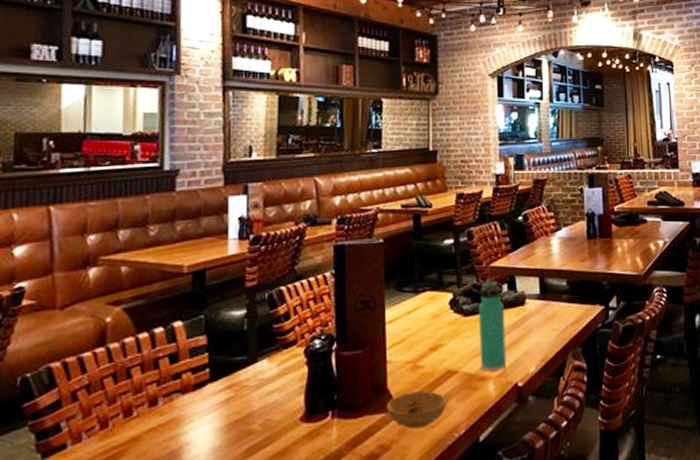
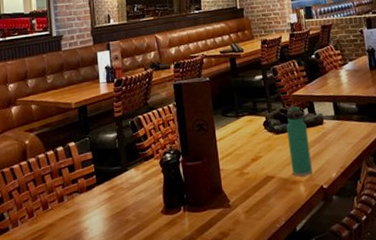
bowl: present [385,390,447,430] -> none [222,191,269,221]

